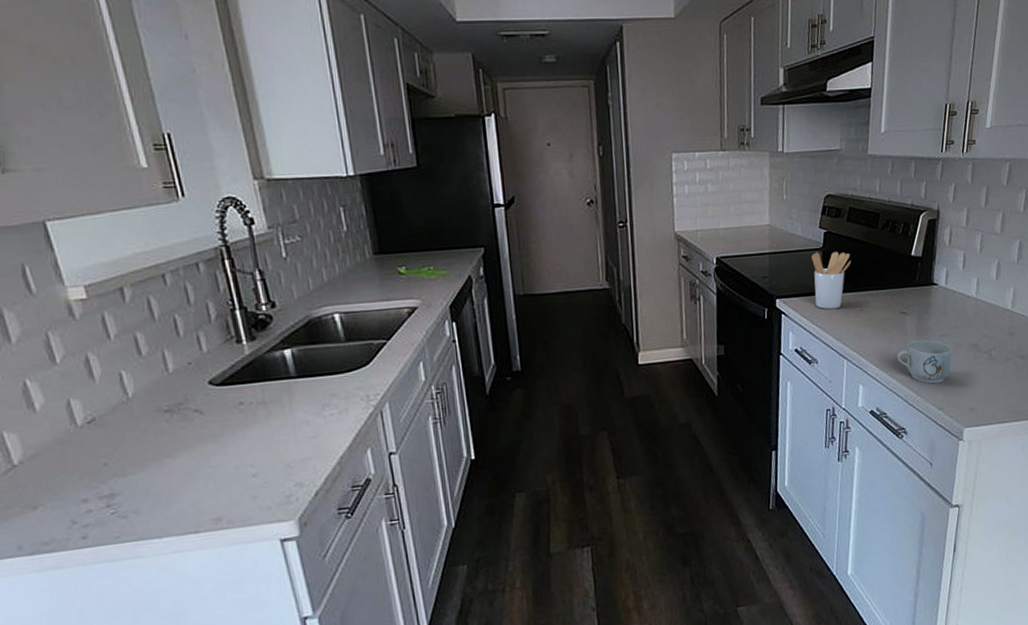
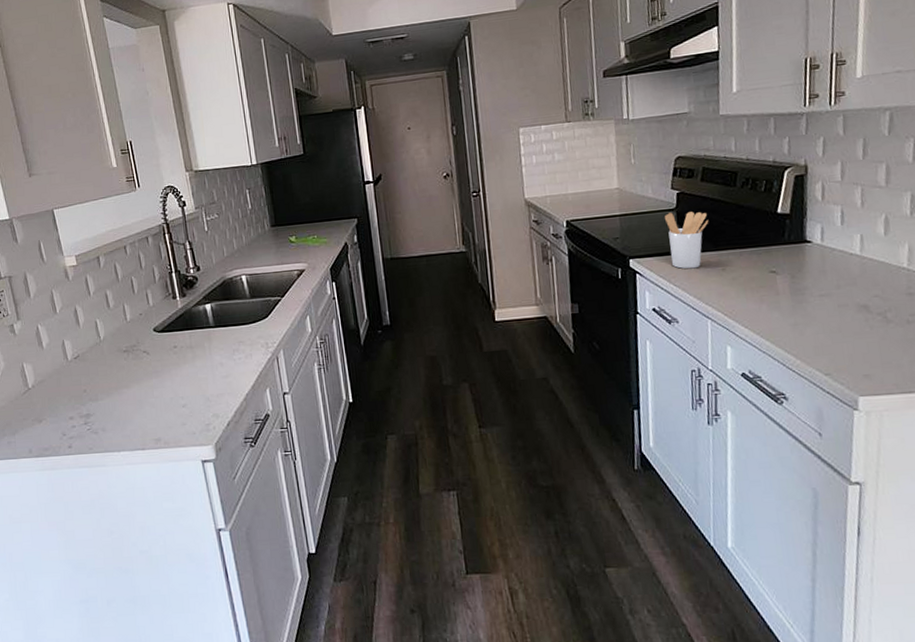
mug: present [896,339,952,384] -> none [768,300,836,347]

